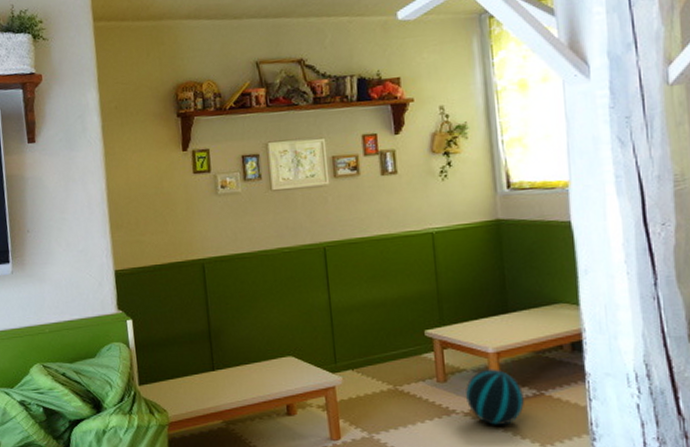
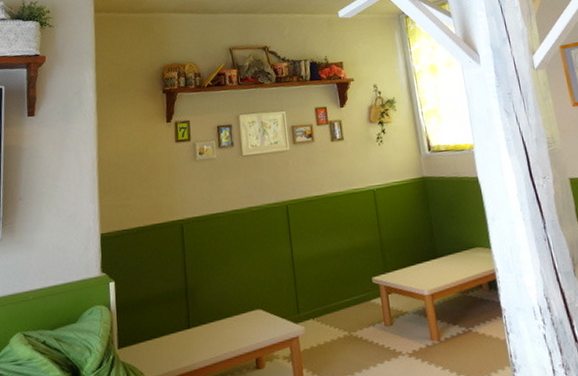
beach ball: present [466,369,524,425] -> none [409,310,457,364]

